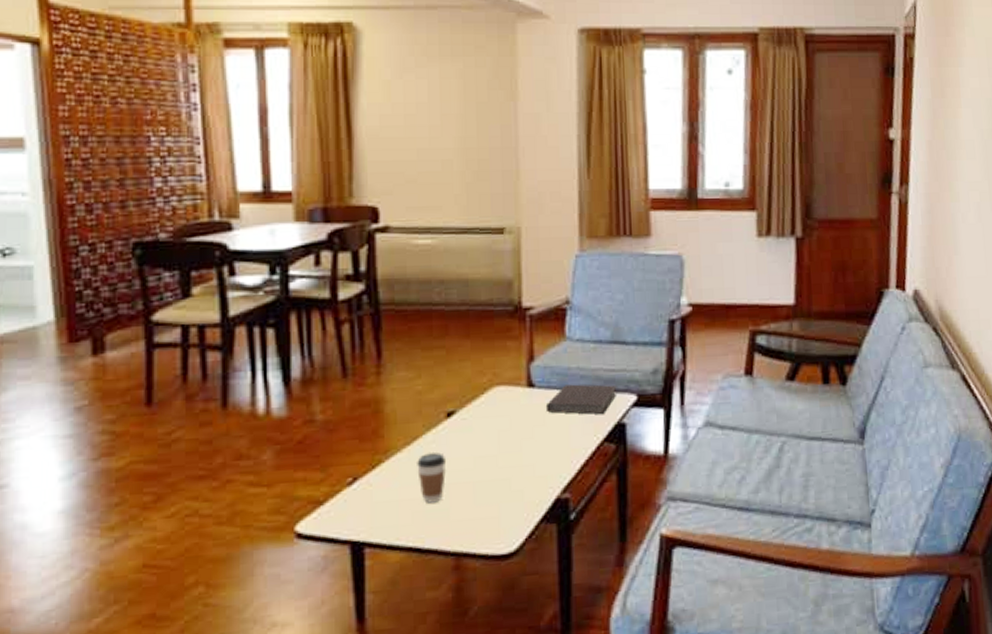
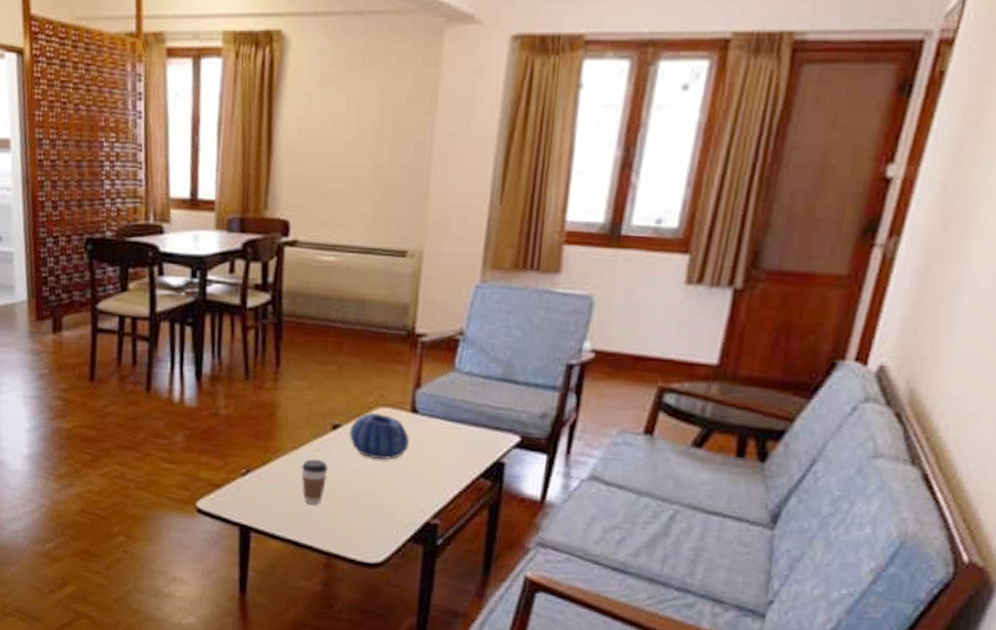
decorative bowl: none [464,393,529,442] -> present [349,413,409,460]
notebook: present [545,384,617,415] -> none [426,415,501,450]

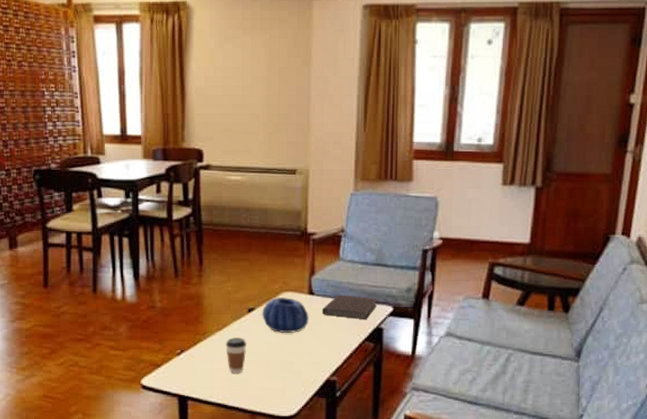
notebook: none [426,415,501,450] -> present [321,295,378,319]

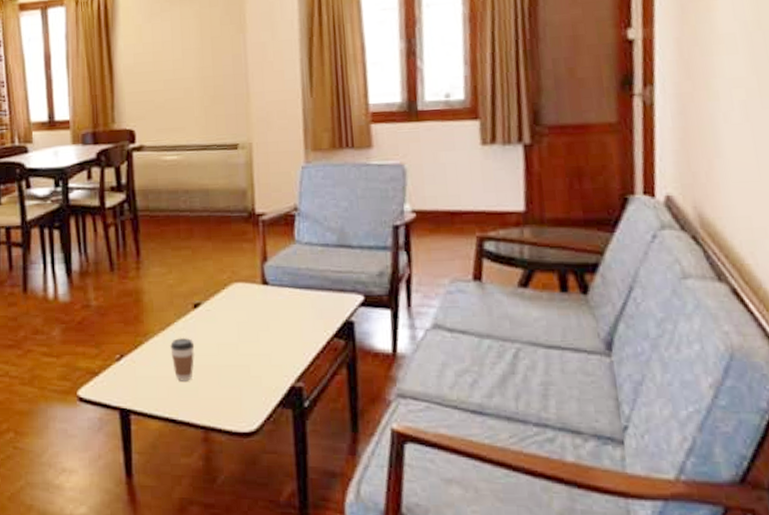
decorative bowl: present [261,297,309,334] -> none [209,289,265,332]
notebook: present [321,295,378,319] -> none [278,283,345,312]

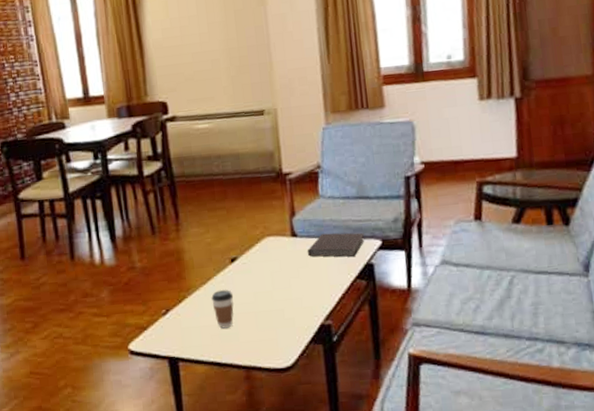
notebook: none [278,283,345,312] -> present [307,232,365,257]

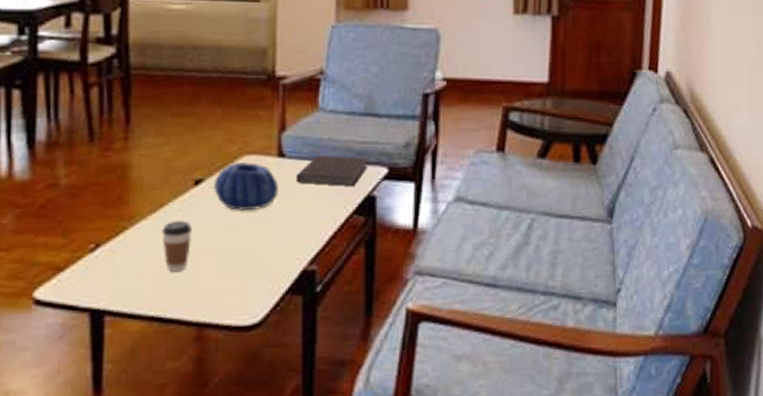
decorative bowl: none [244,242,295,281] -> present [213,162,278,212]

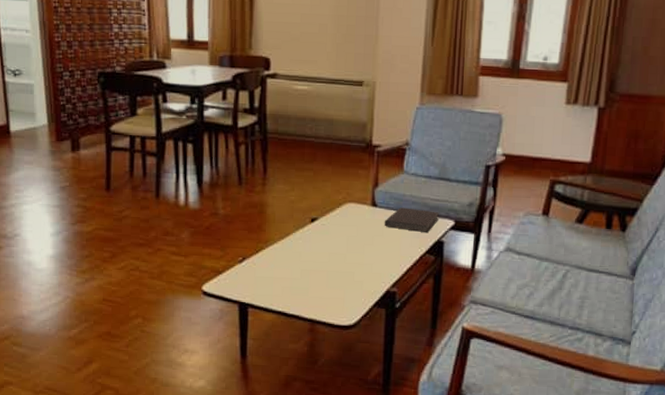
coffee cup: present [162,219,193,272] -> none [287,246,309,283]
decorative bowl: present [213,162,278,212] -> none [324,208,371,244]

